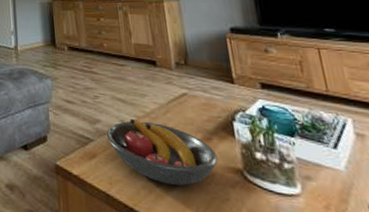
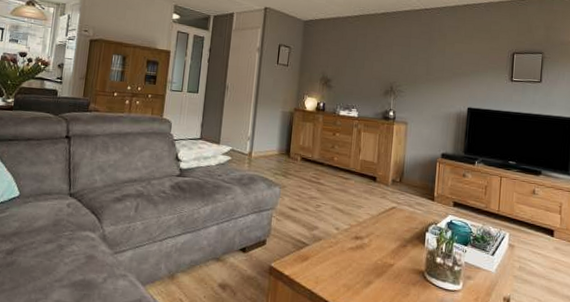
fruit bowl: present [106,118,218,186] -> none [320,226,408,284]

